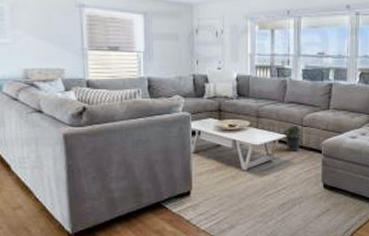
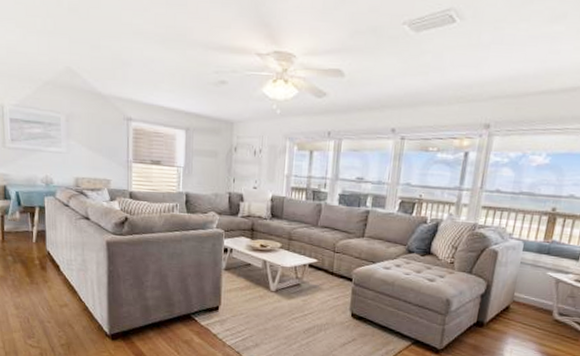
potted plant: present [281,124,302,151] -> none [312,250,334,277]

